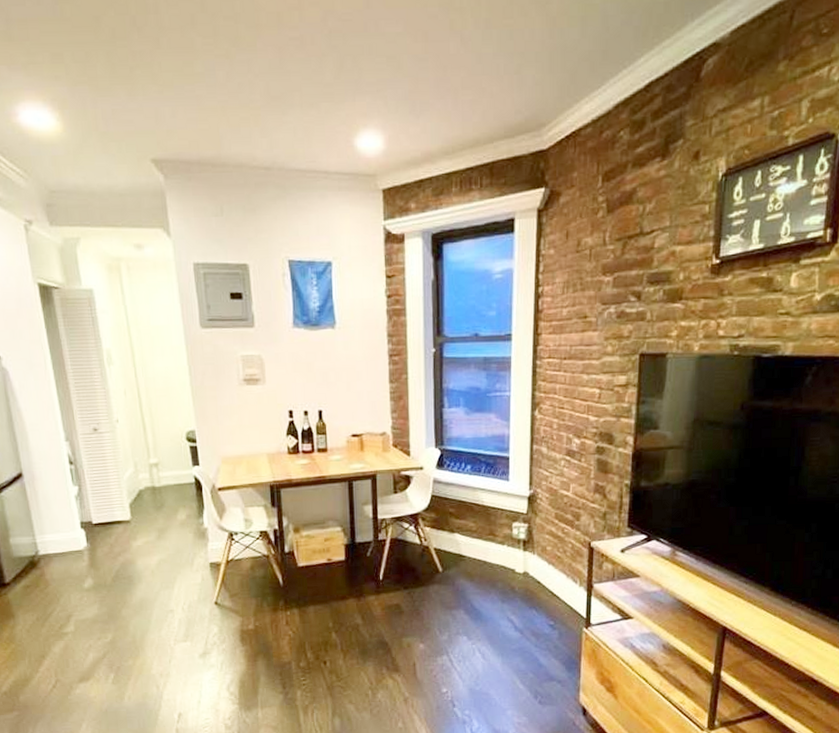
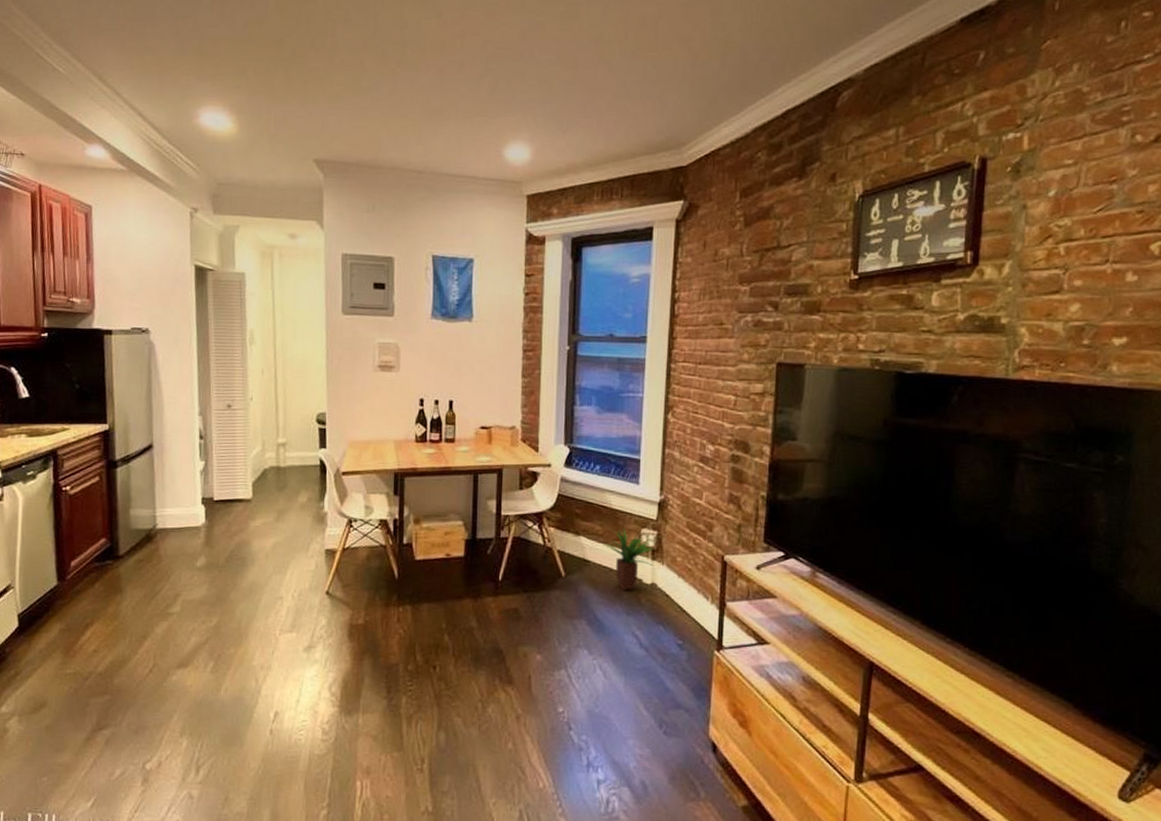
potted plant: none [478,523,526,580] -> present [604,528,655,590]

